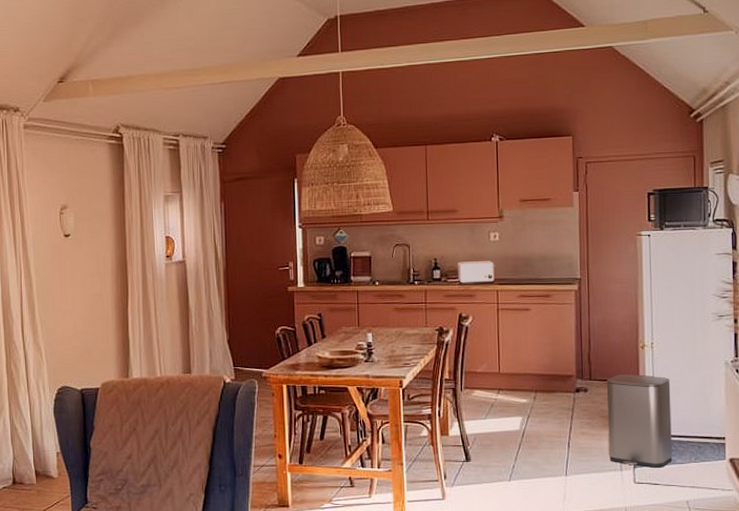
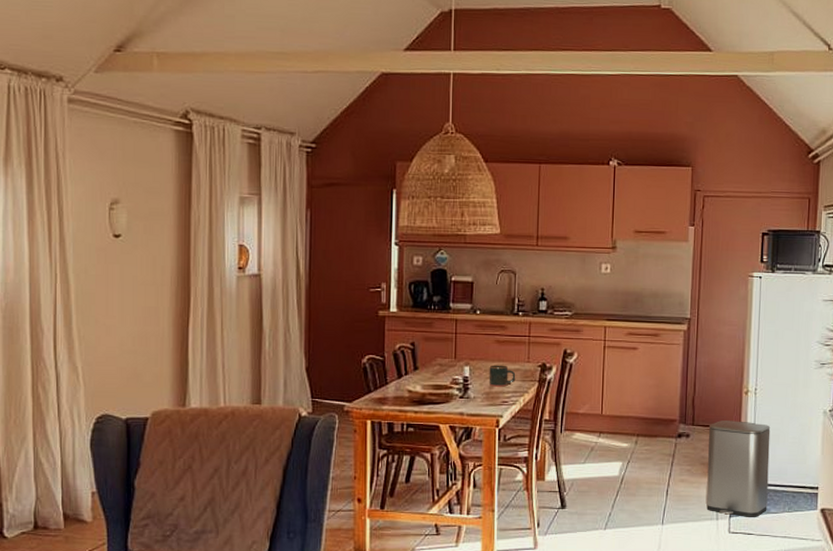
mug: none [390,330,415,351] -> present [489,365,516,387]
toaster: present [457,261,495,285] -> none [564,293,605,319]

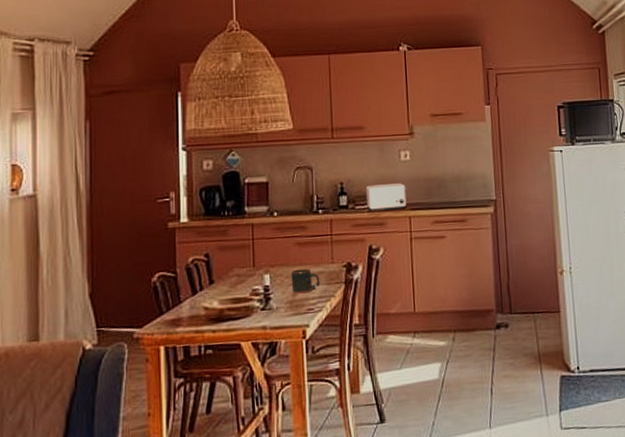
toaster: none [564,293,605,319] -> present [365,183,407,212]
pedal bin: present [706,420,771,517] -> none [527,303,598,410]

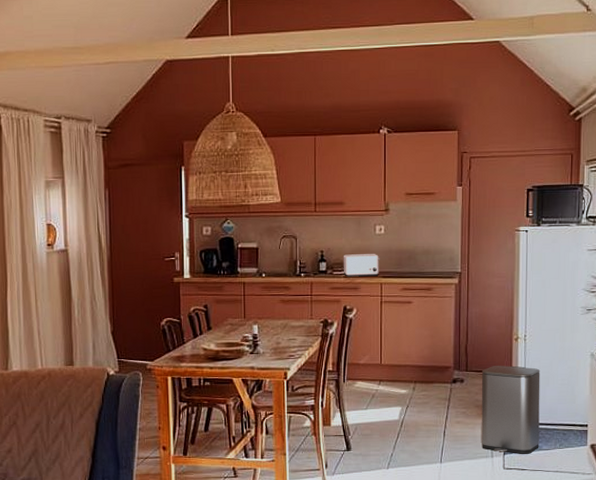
mug: present [291,268,320,294] -> none [276,322,300,343]
pedal bin: none [527,303,598,410] -> present [481,365,540,454]

